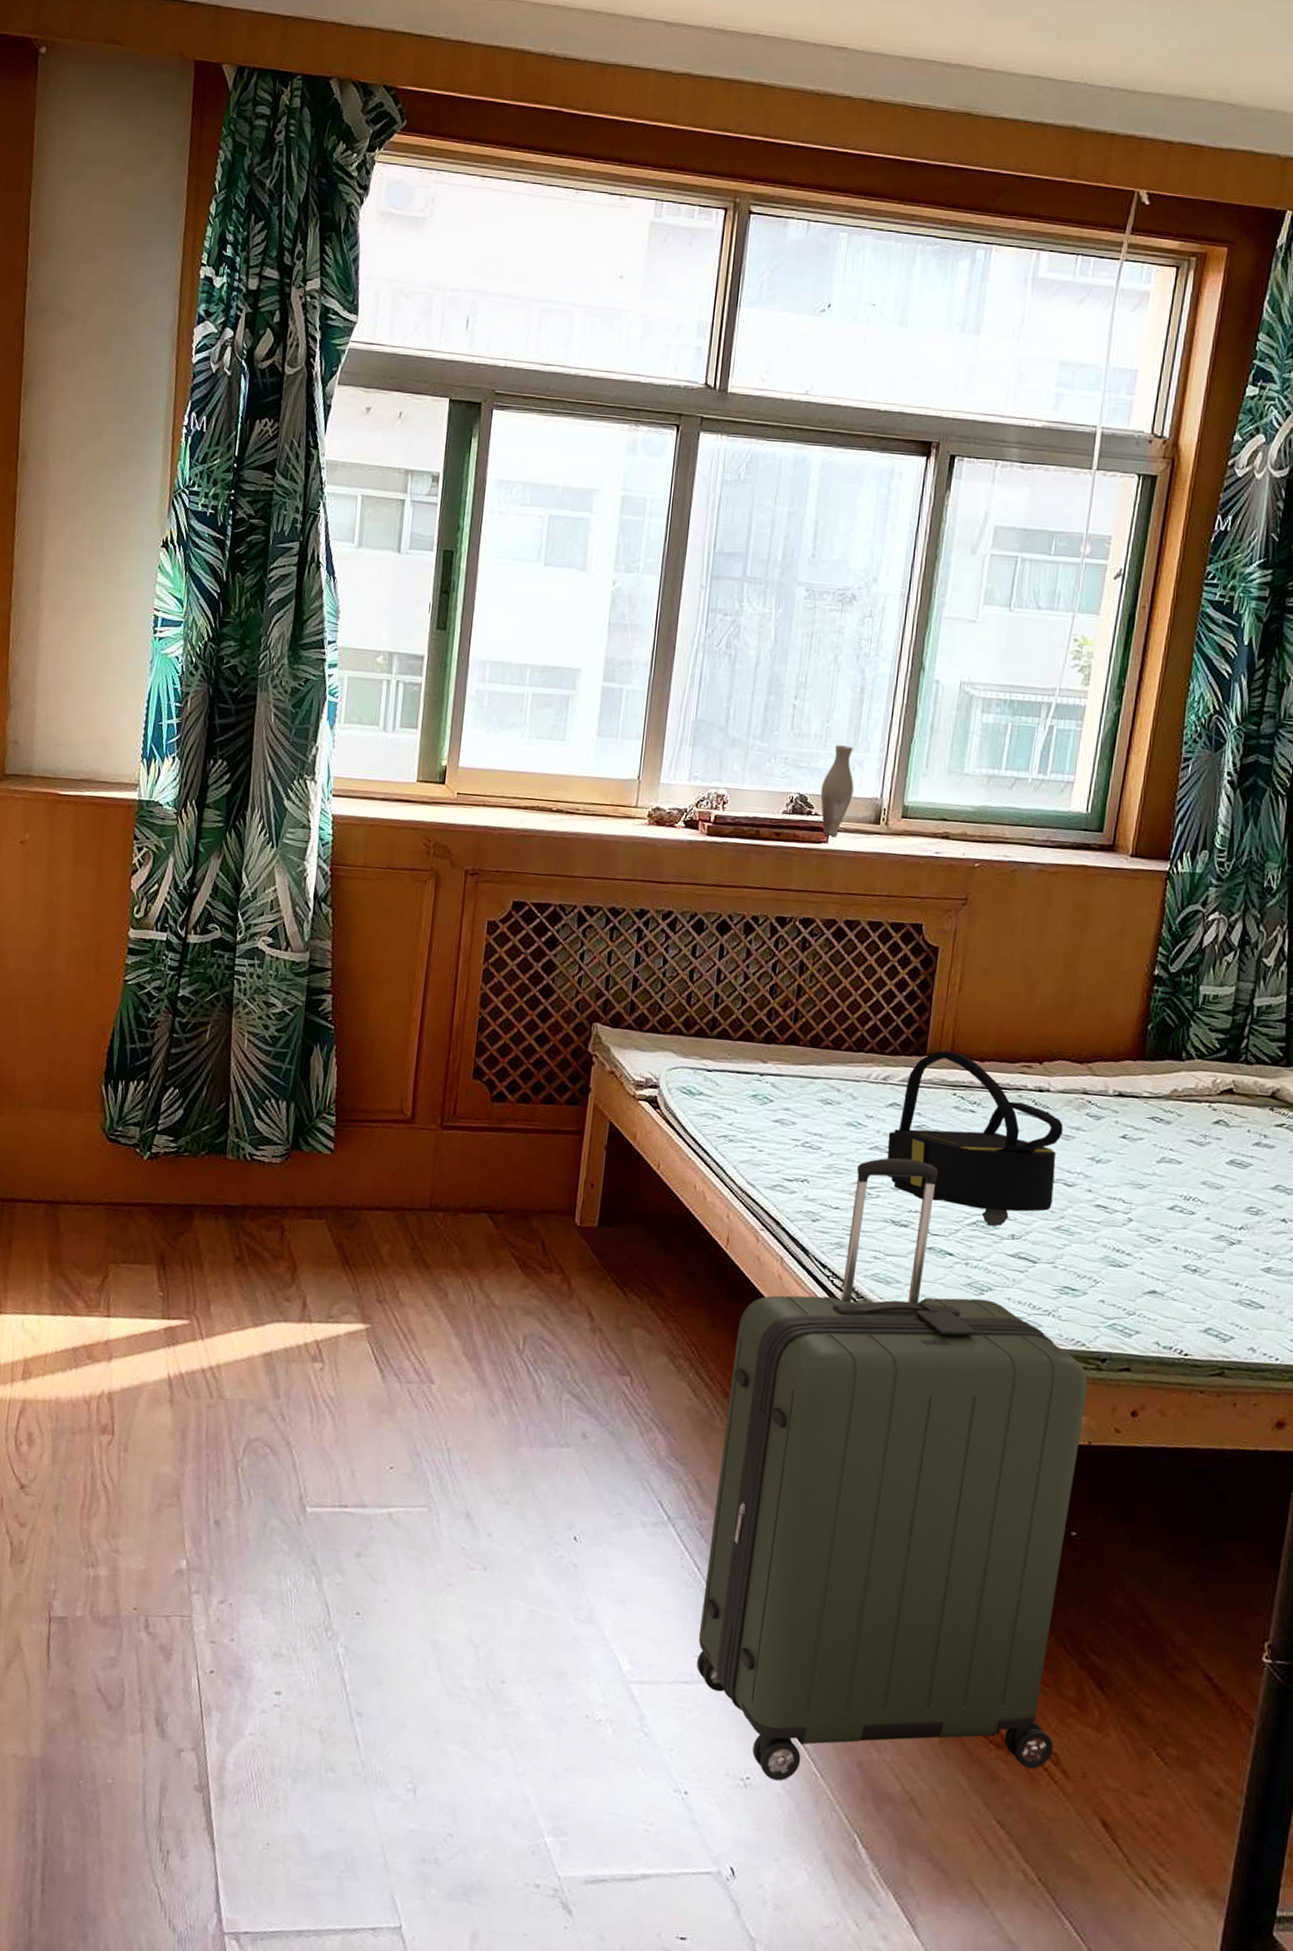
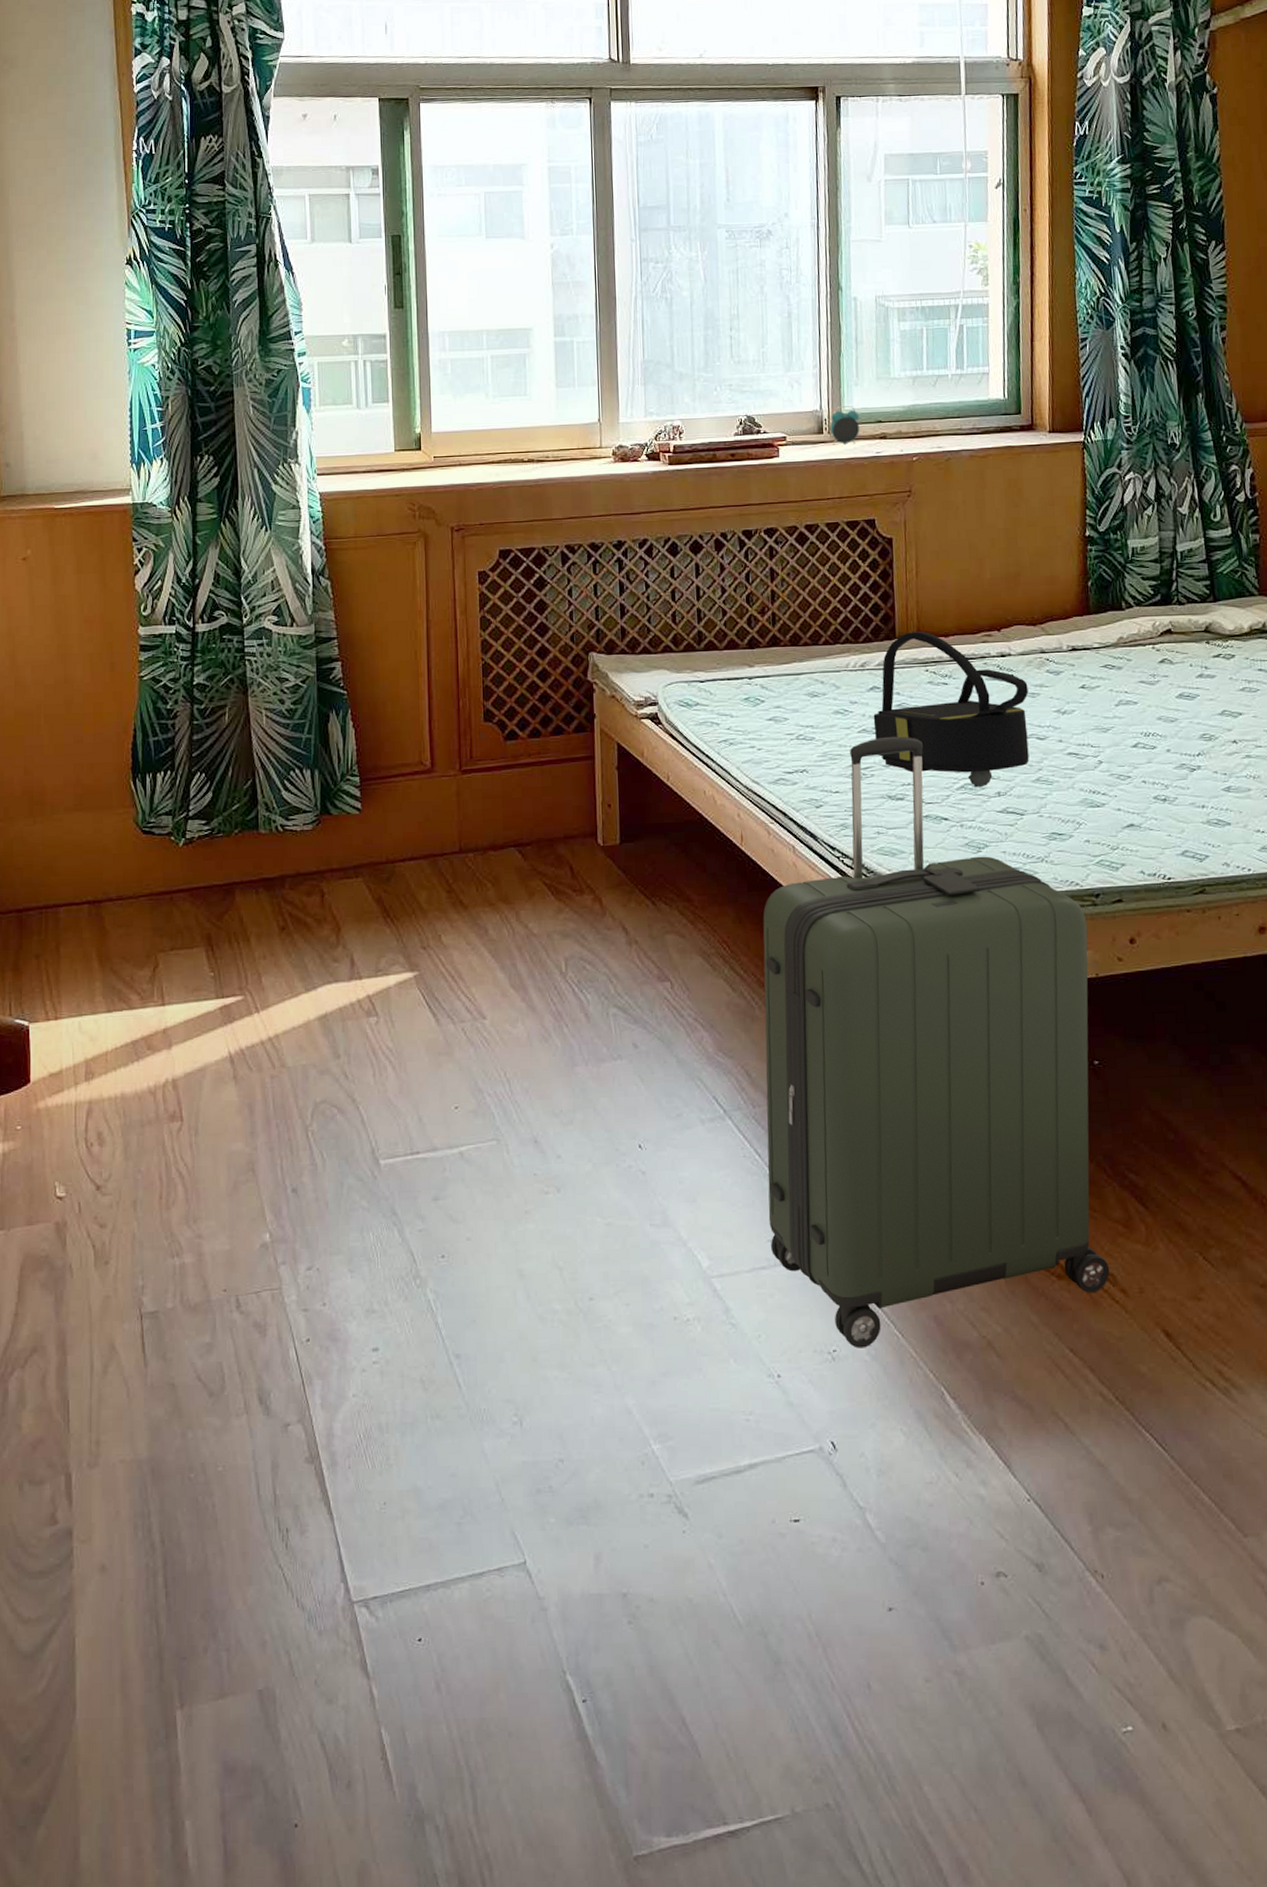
vase: present [820,745,854,837] -> none [765,366,795,451]
alarm clock: none [887,797,923,841] -> present [829,406,860,445]

